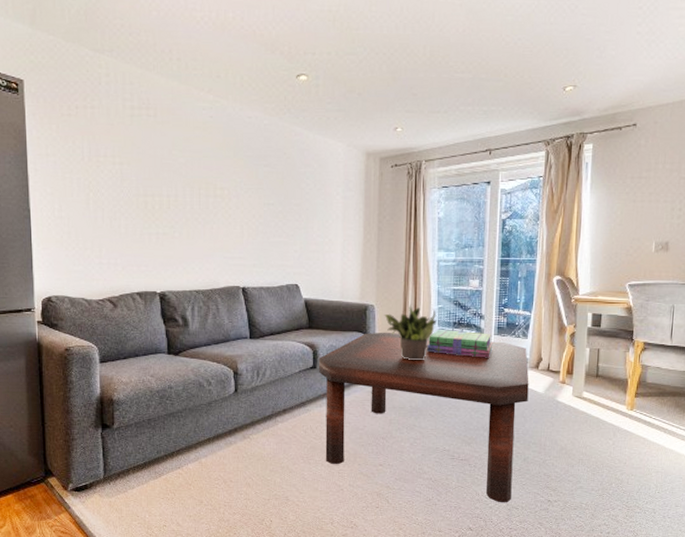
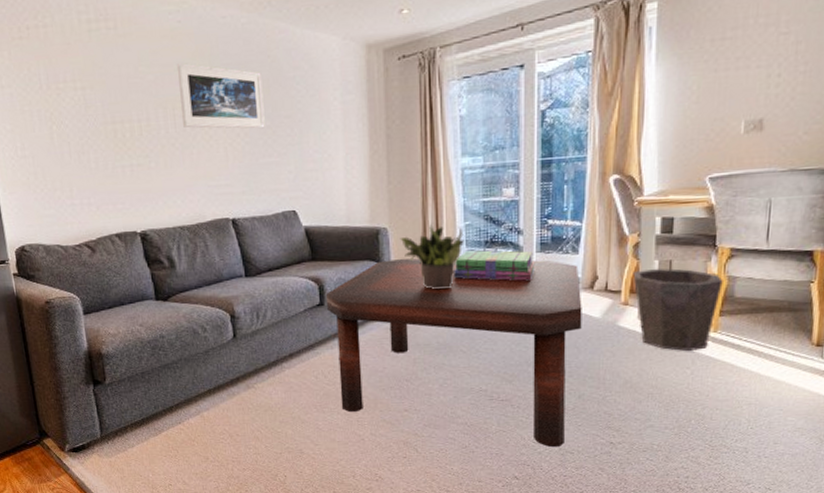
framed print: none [205,150,278,213] -> present [176,62,265,129]
waste bin: none [569,355,638,426] -> present [633,268,723,352]

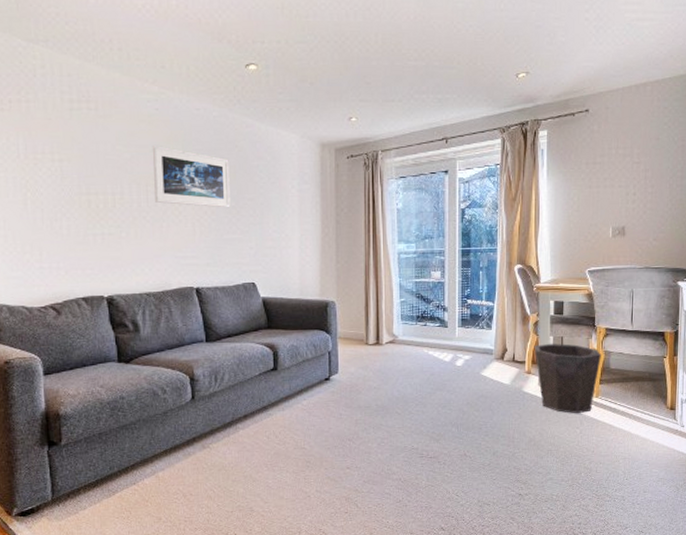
coffee table: present [327,258,582,448] -> none [280,328,495,500]
potted plant: present [400,223,464,290] -> none [345,299,400,358]
stack of books: present [454,250,535,281] -> none [391,324,458,352]

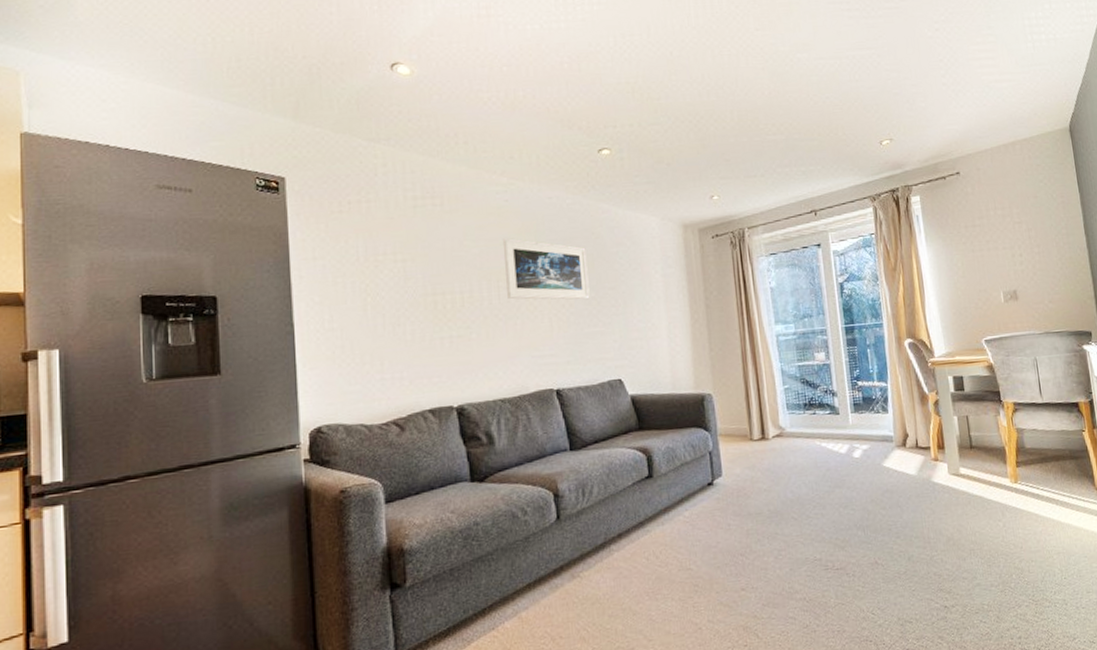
waste bin: present [534,344,601,414] -> none [937,423,1014,504]

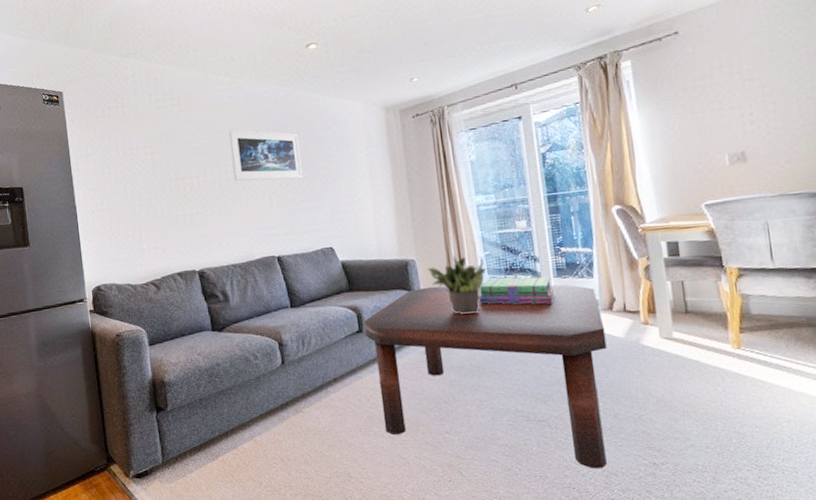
coffee table: none [655,420,902,618] -> present [364,284,607,469]
potted plant: none [724,388,785,455] -> present [427,254,486,315]
stack of books: none [778,412,852,443] -> present [479,276,555,305]

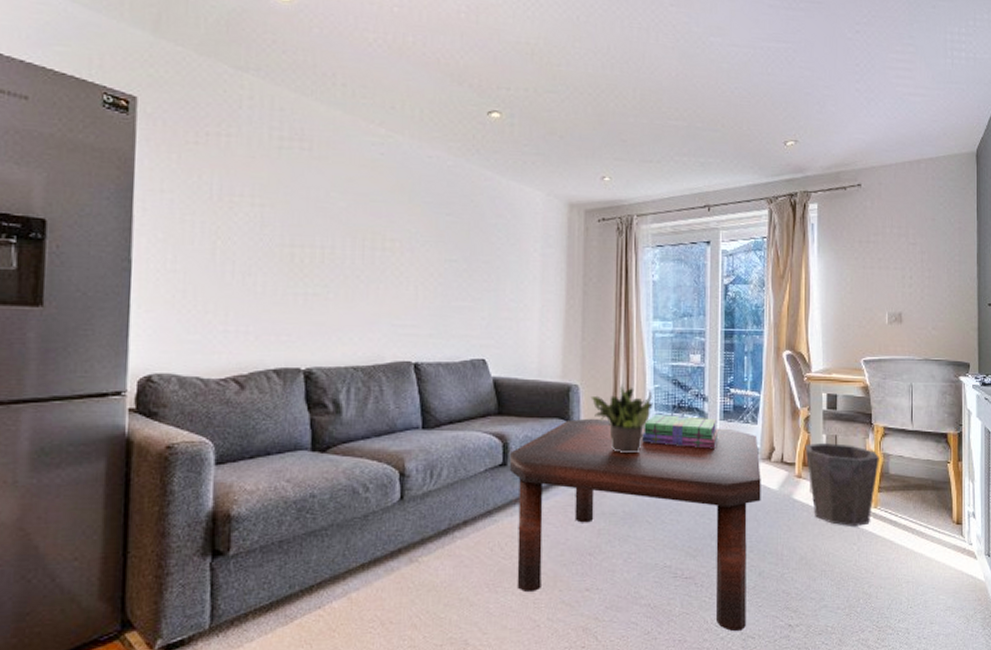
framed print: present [228,128,303,181] -> none [372,193,463,271]
waste bin: none [648,288,738,369] -> present [805,443,879,528]

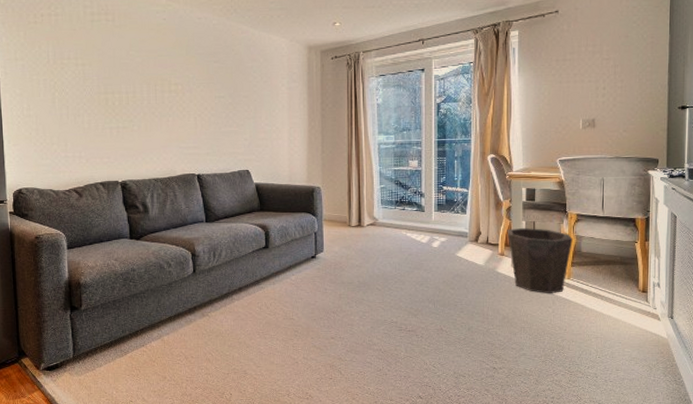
coffee table: present [510,418,761,632] -> none [271,212,470,372]
potted plant: present [590,383,653,454] -> none [330,185,380,238]
stack of books: present [642,415,719,449] -> none [372,208,434,234]

